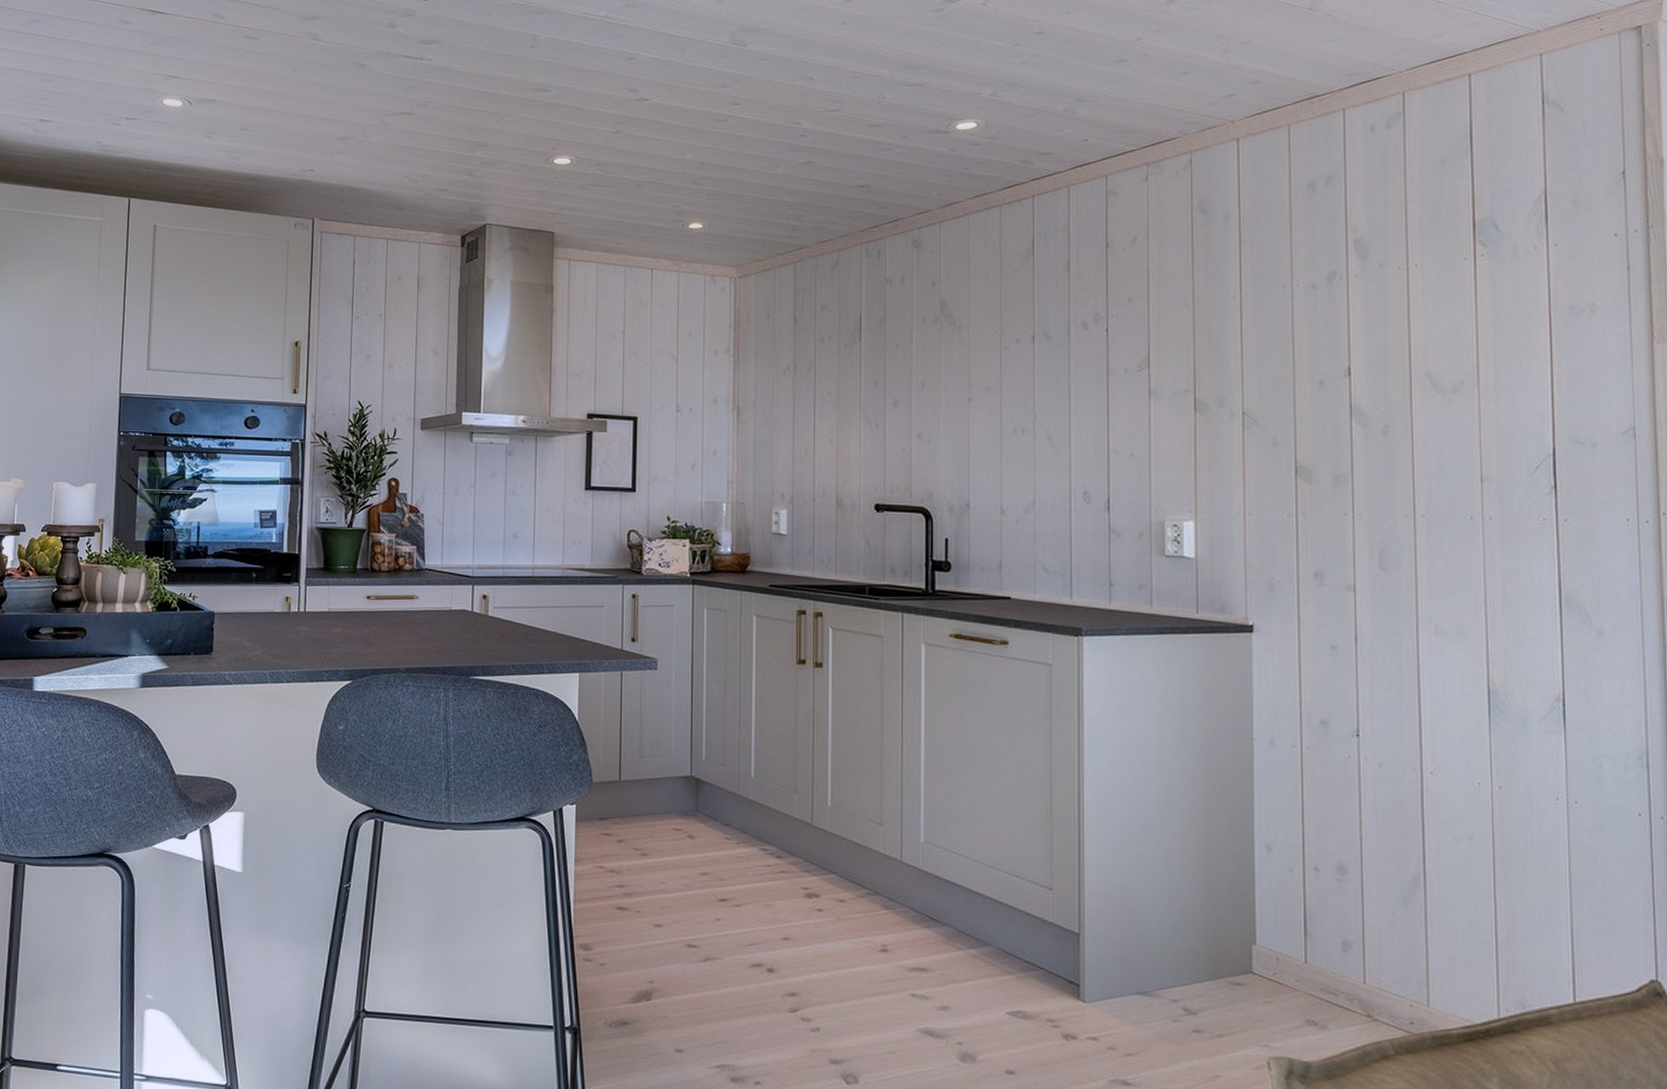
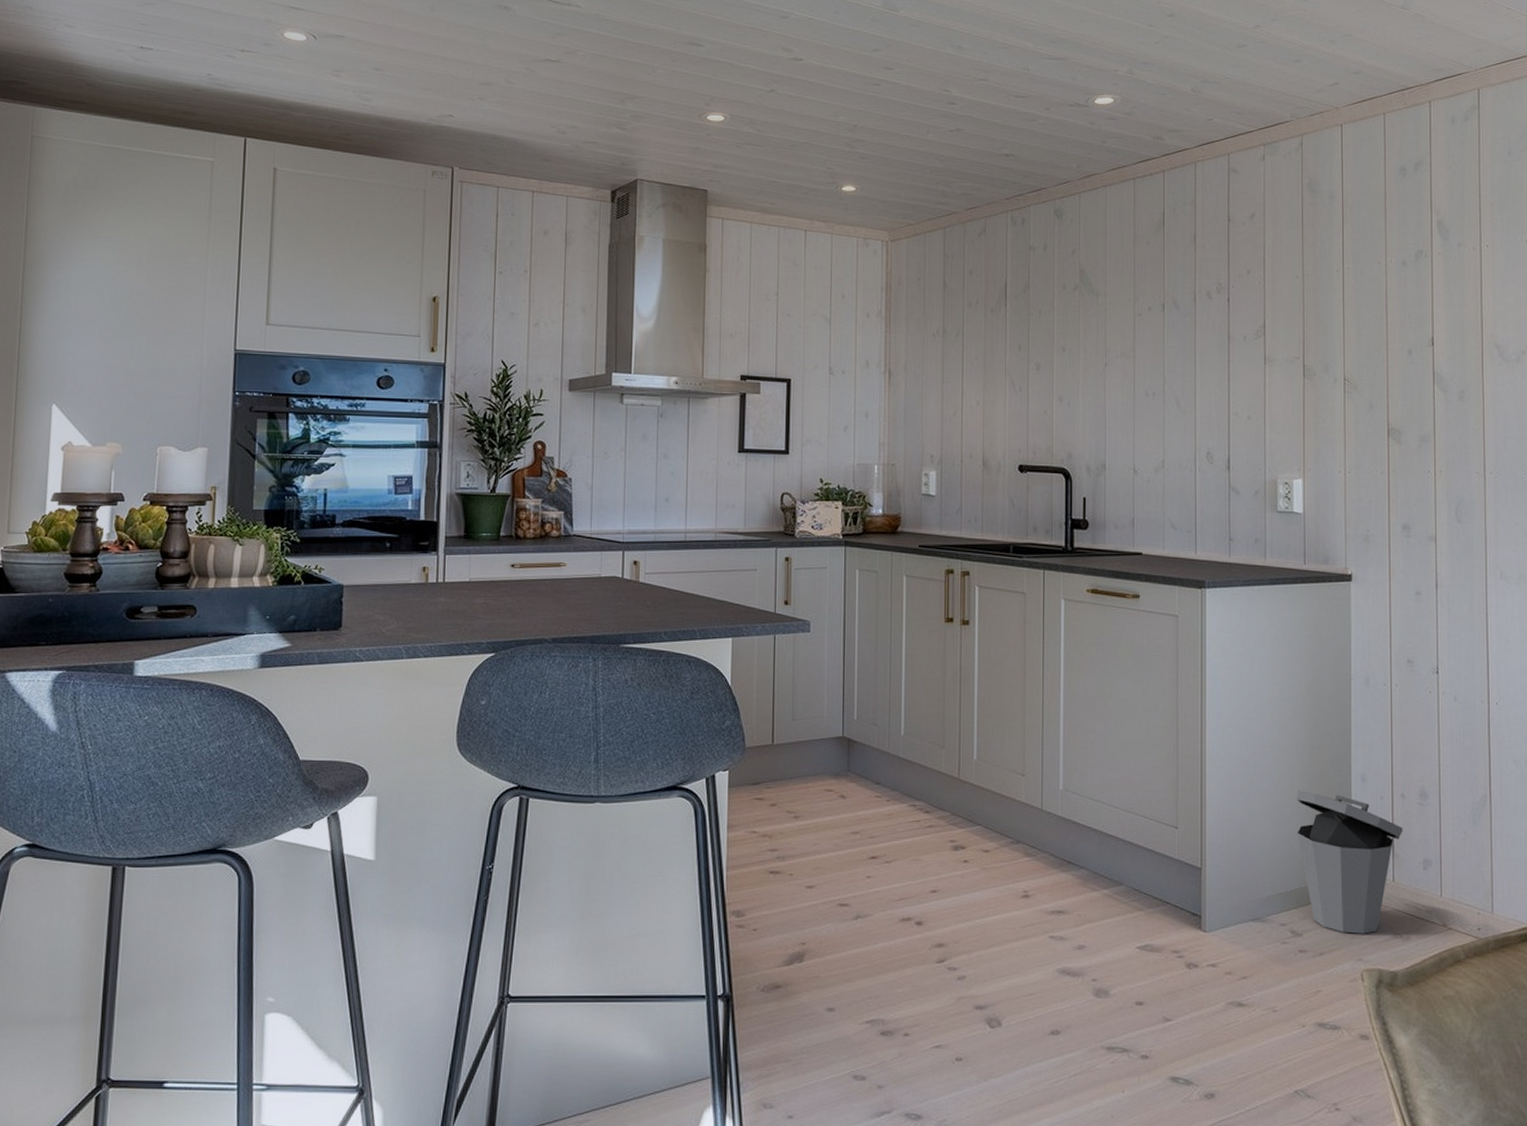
trash can: none [1189,856,1317,1018] -> present [1297,790,1403,934]

